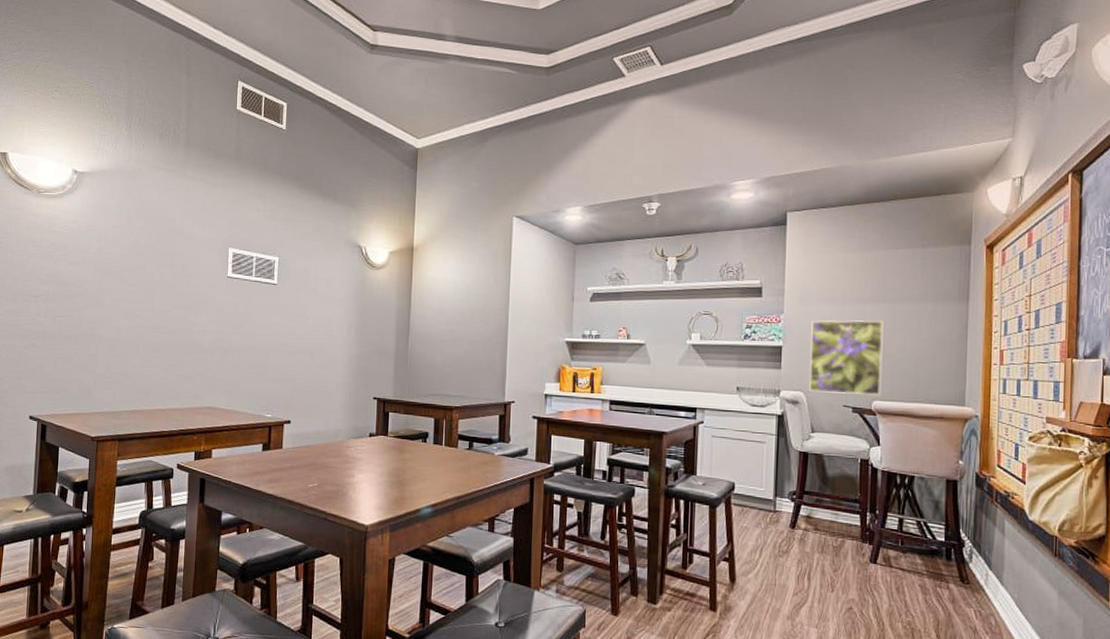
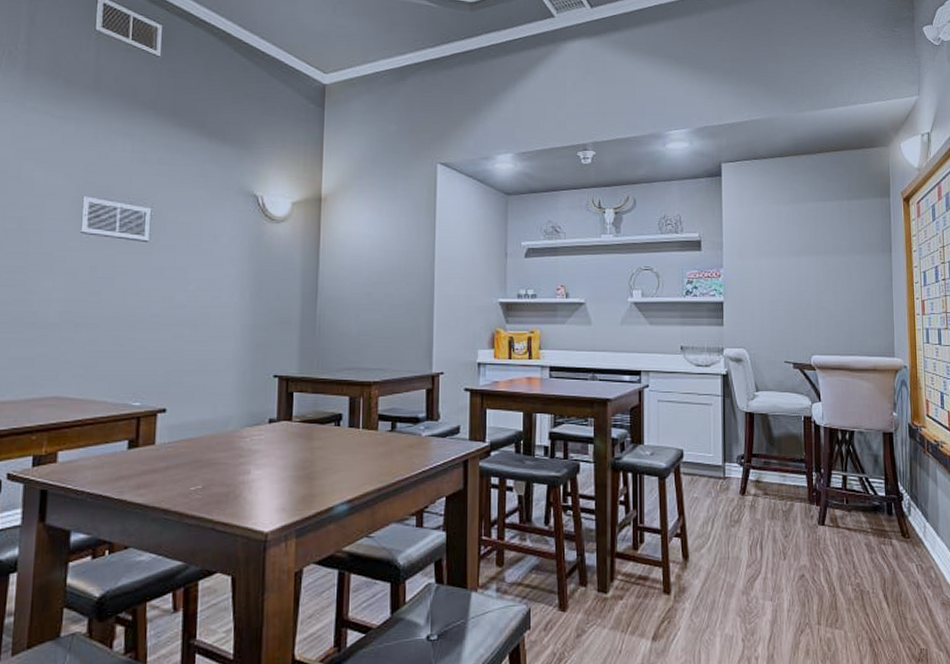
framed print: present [809,319,884,396] -> none [749,273,819,350]

